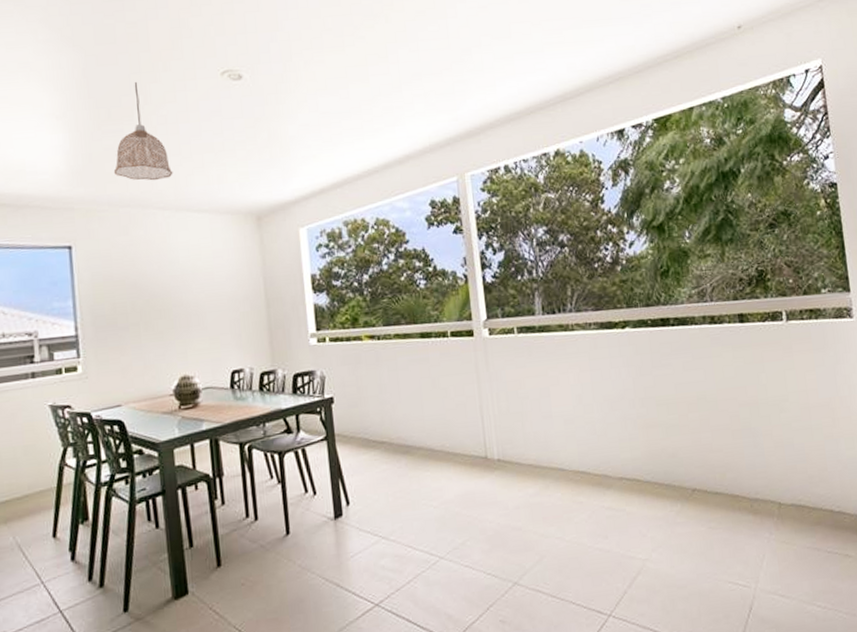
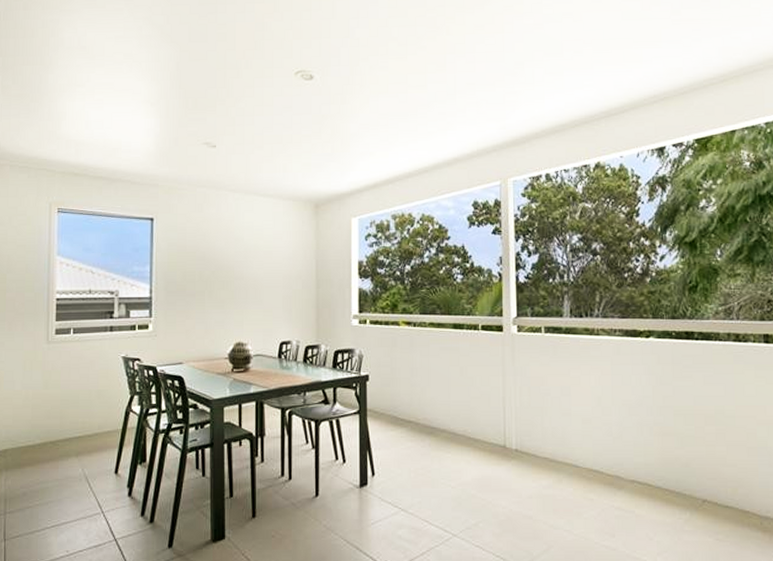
pendant lamp: present [113,82,173,181] -> none [195,77,246,166]

